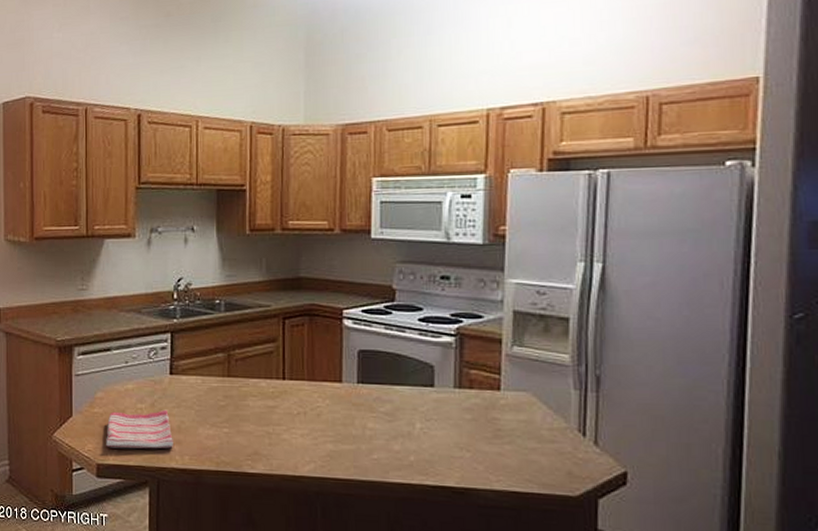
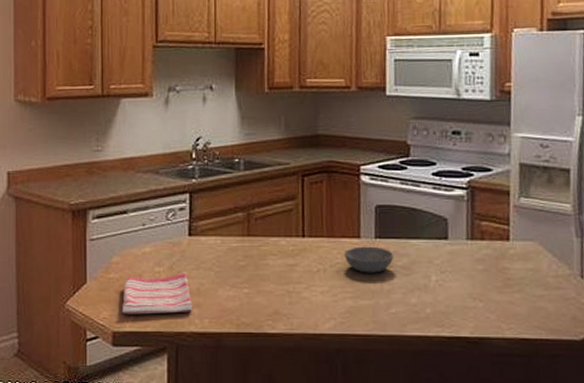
bowl: none [326,390,377,418] -> present [344,246,394,273]

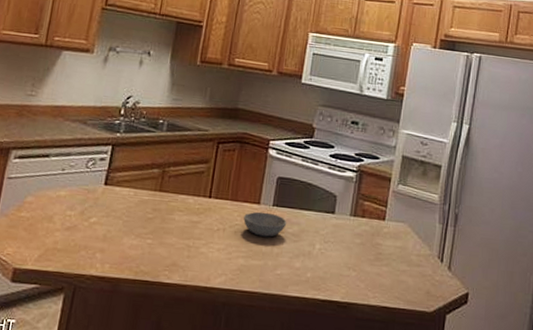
dish towel: present [122,272,192,315] -> none [27,216,97,257]

